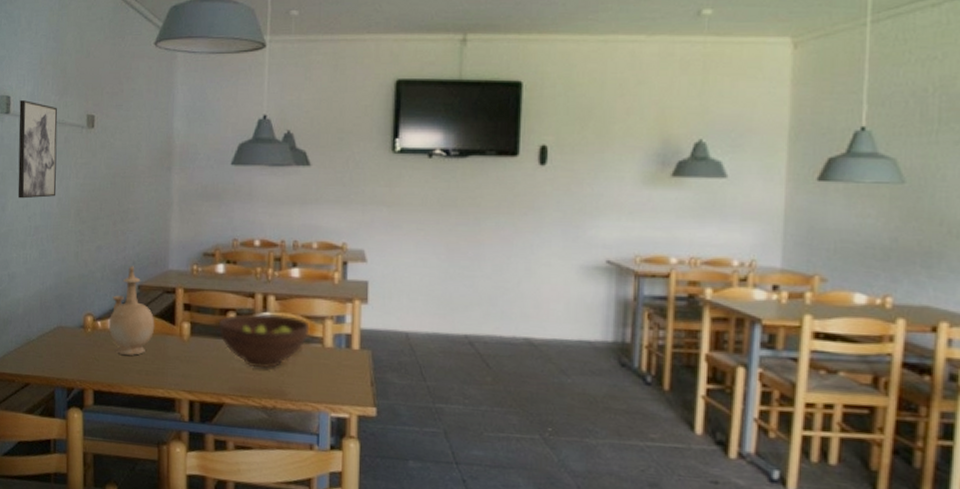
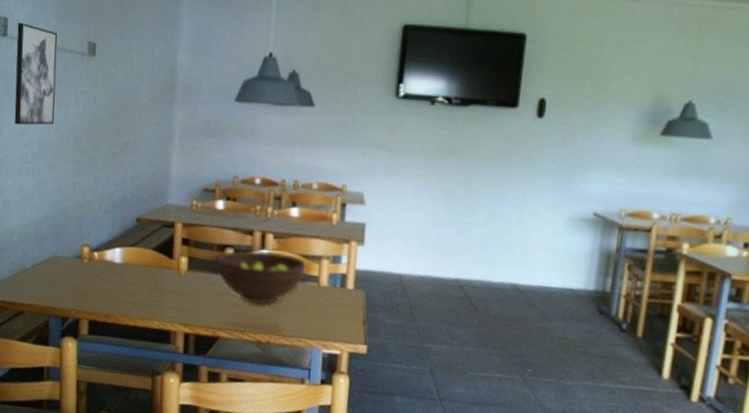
vase: present [108,266,155,356] -> none [105,198,153,288]

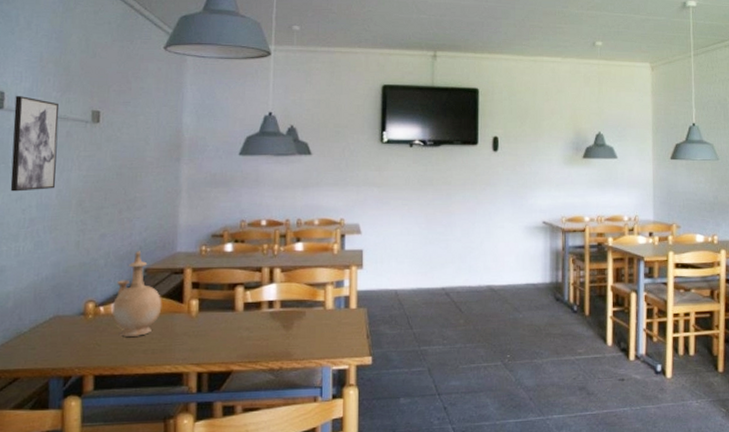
vase: none [105,198,153,288] -> present [111,251,162,337]
fruit bowl: present [216,250,307,305] -> none [226,284,313,335]

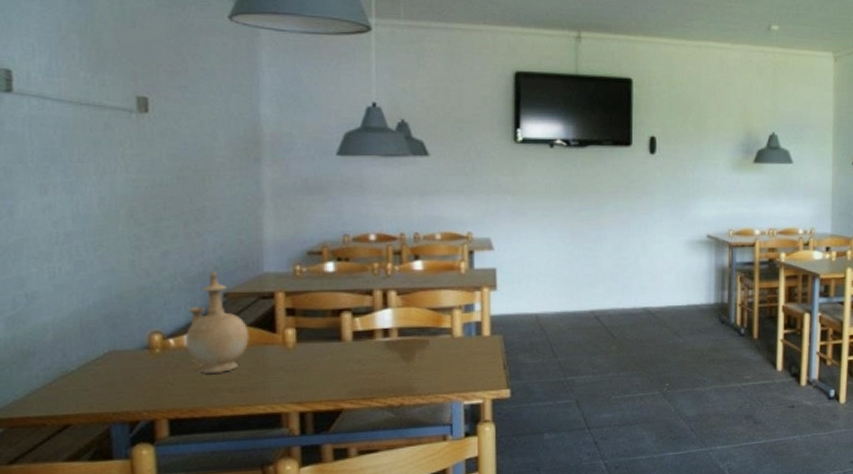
wall art: present [10,96,60,192] -> none [28,76,96,199]

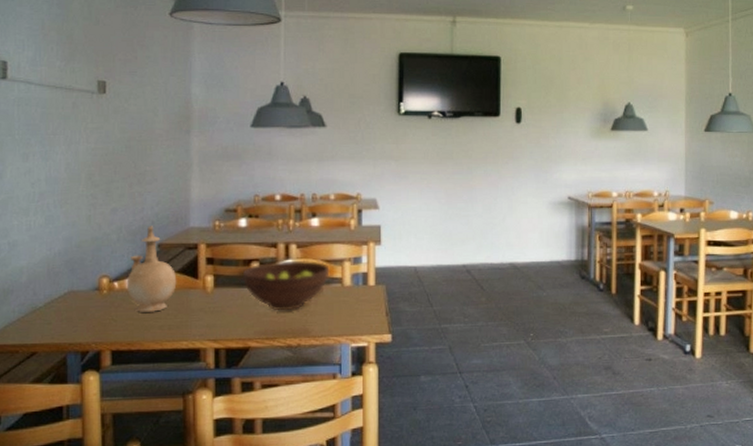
fruit bowl: none [331,309,437,367] -> present [242,260,330,311]

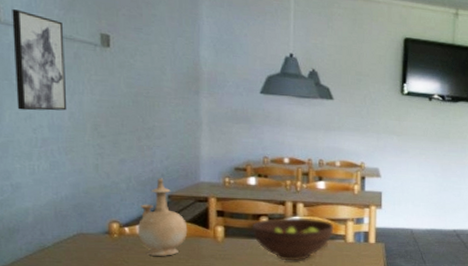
wall art: none [18,66,64,165] -> present [12,9,67,111]

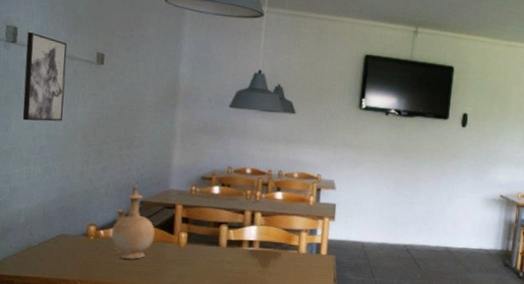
fruit bowl: present [251,217,334,261] -> none [212,226,289,270]

